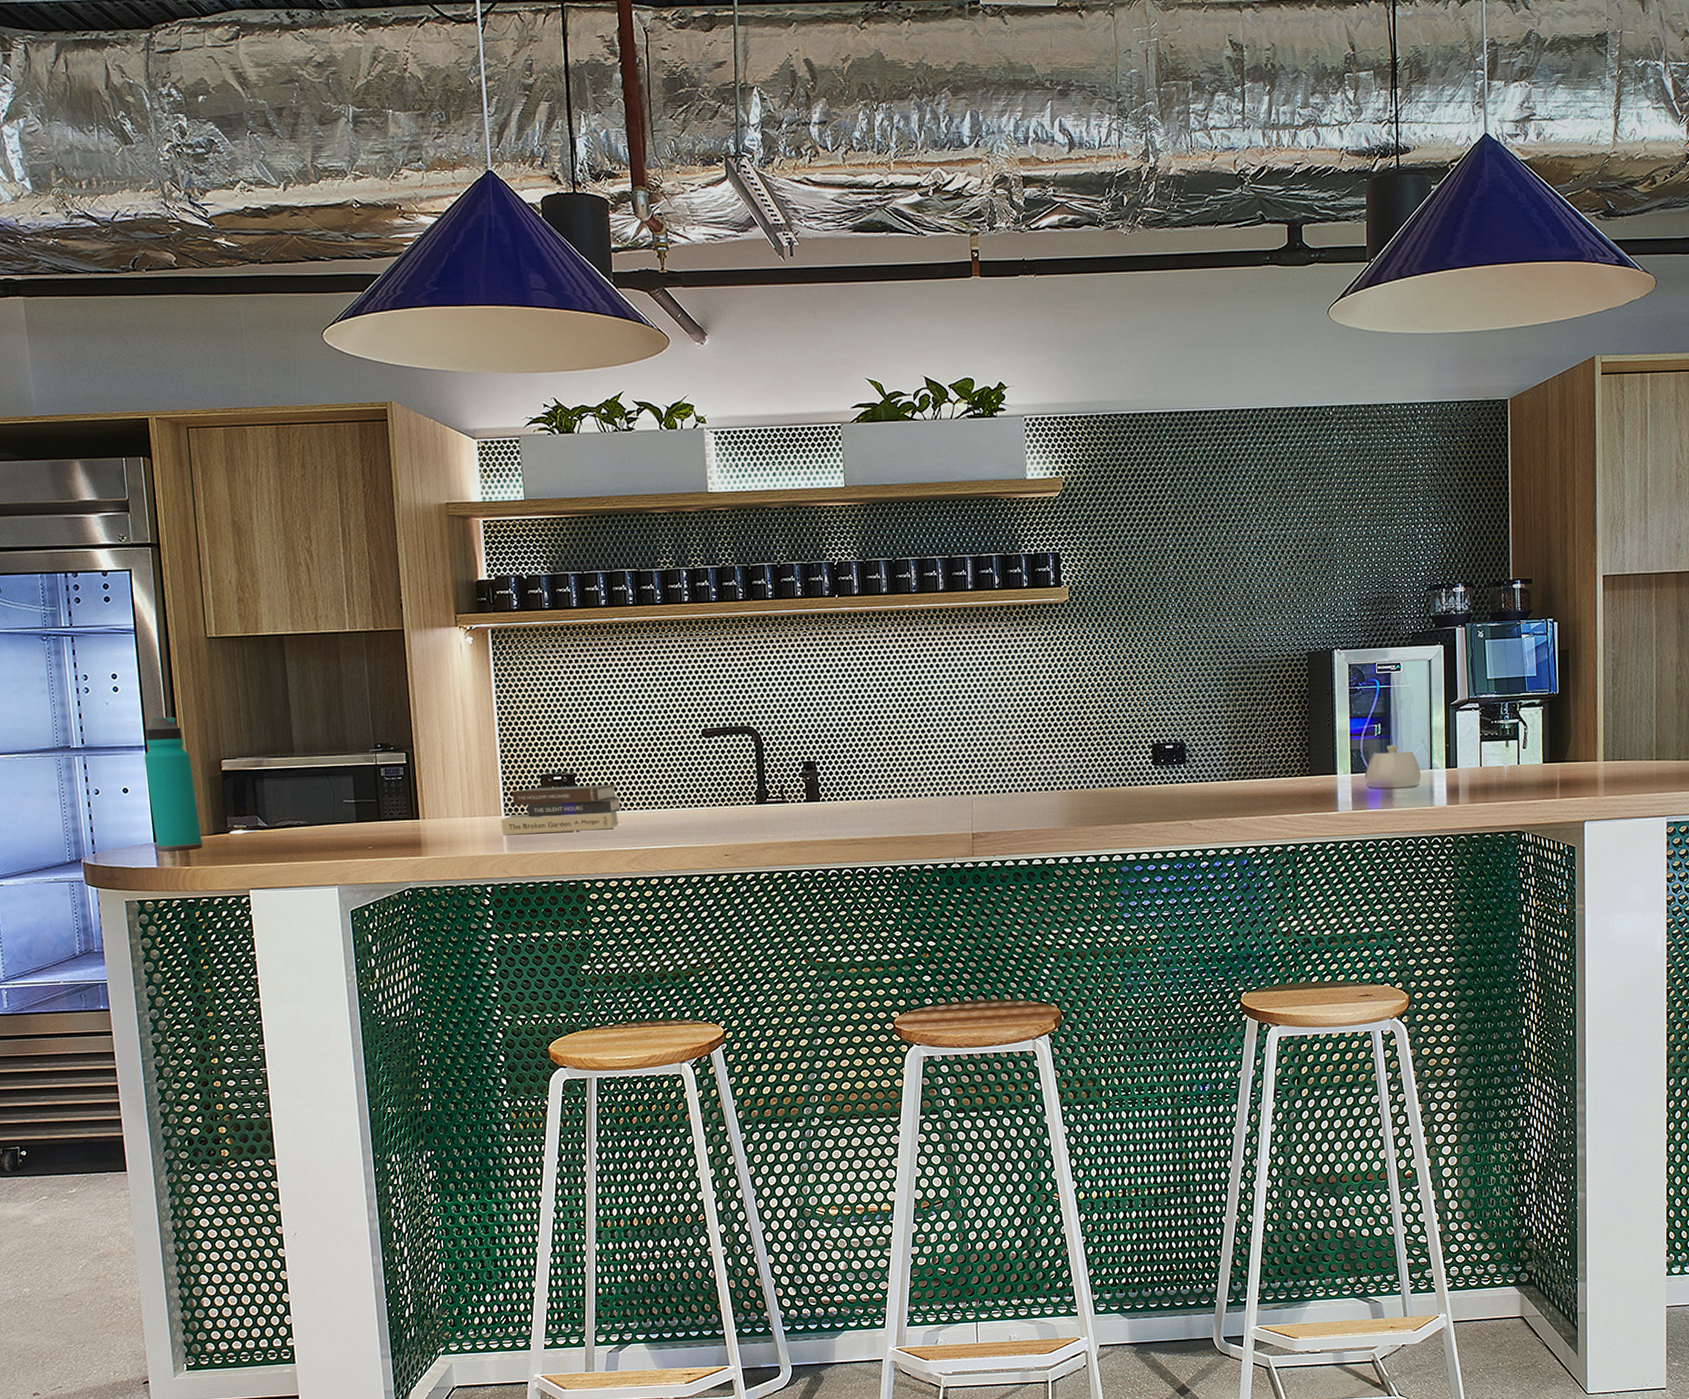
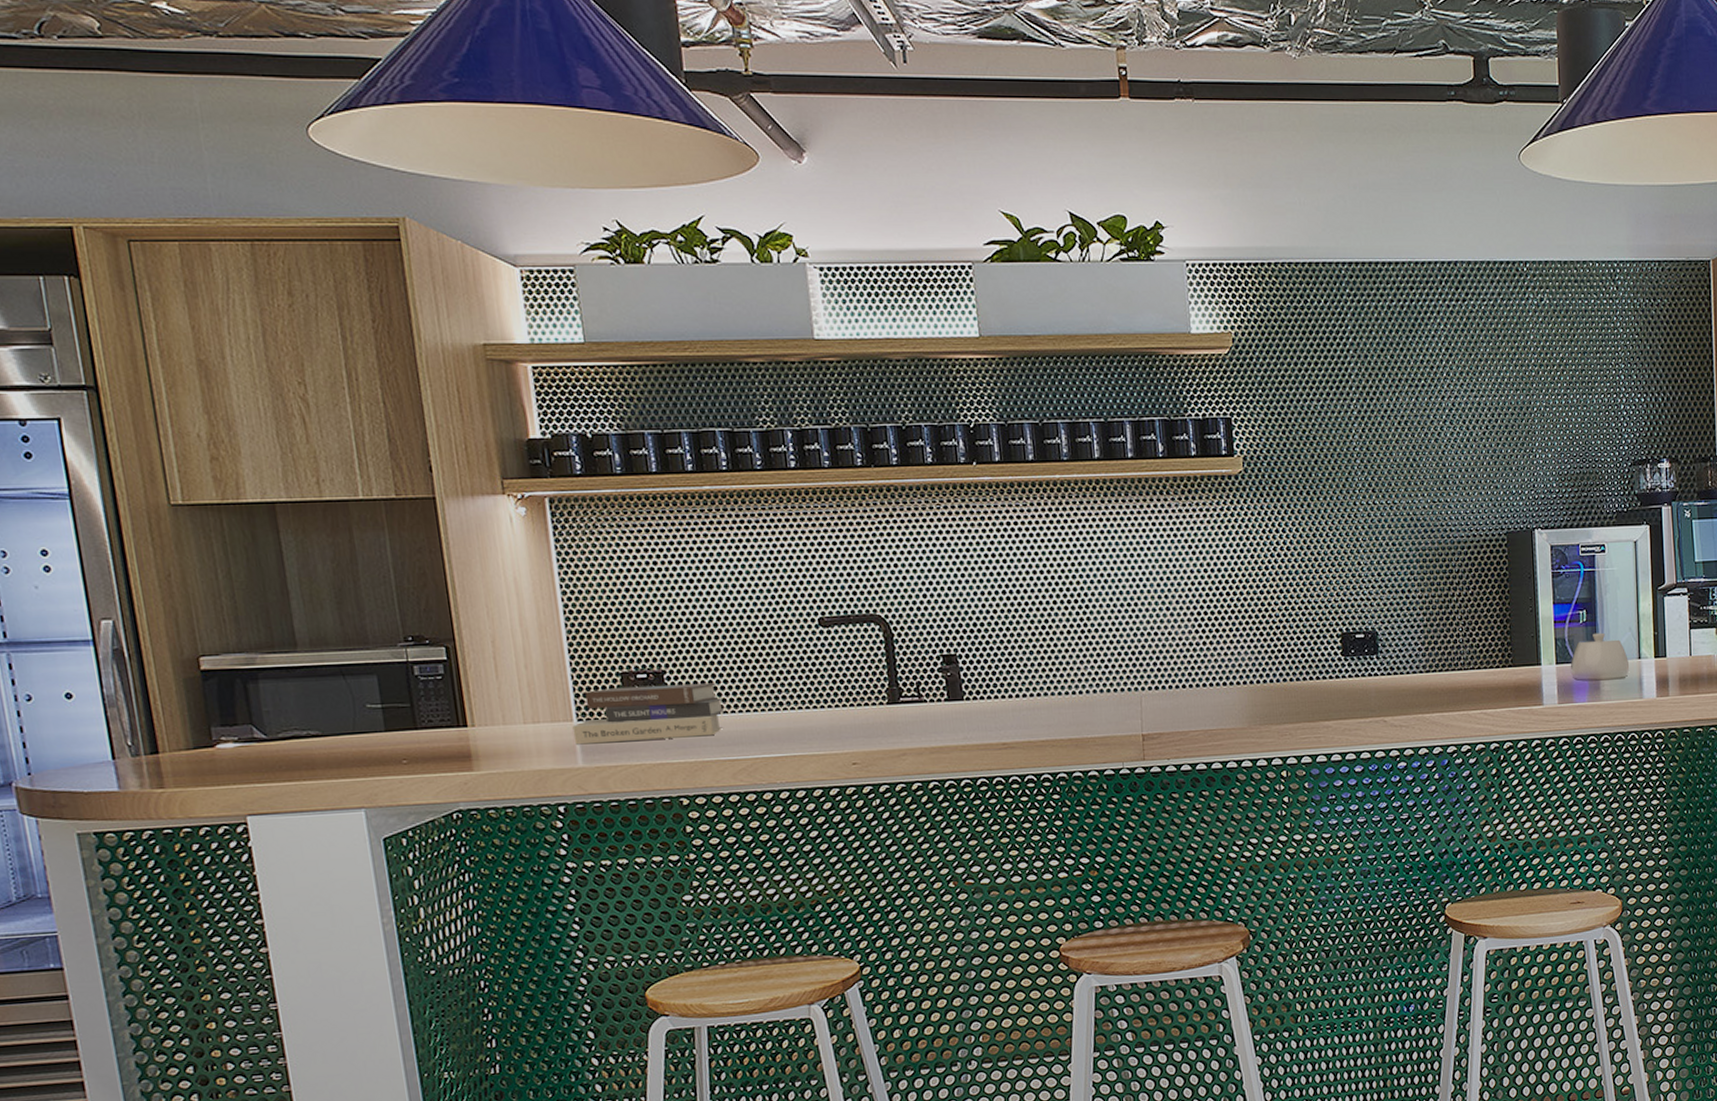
water bottle: present [144,716,203,852] -> none [92,603,180,772]

